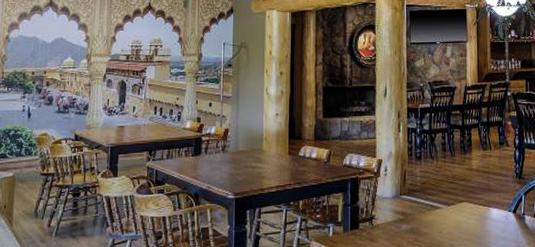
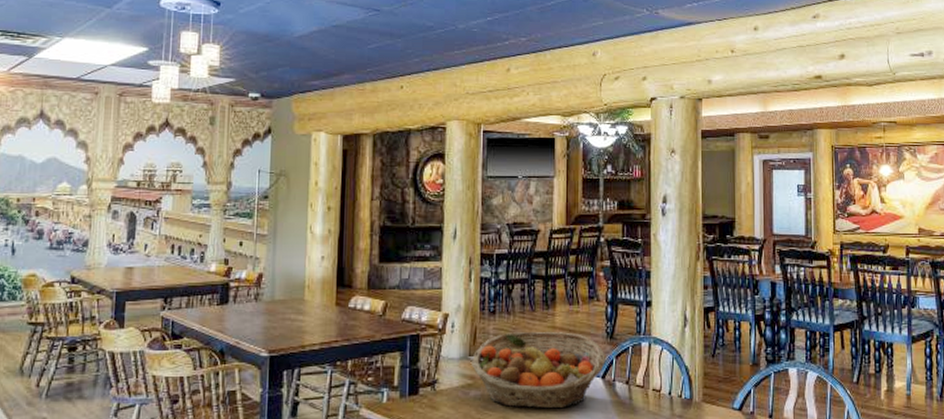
fruit basket: none [402,173,516,240] -> present [472,331,606,409]

